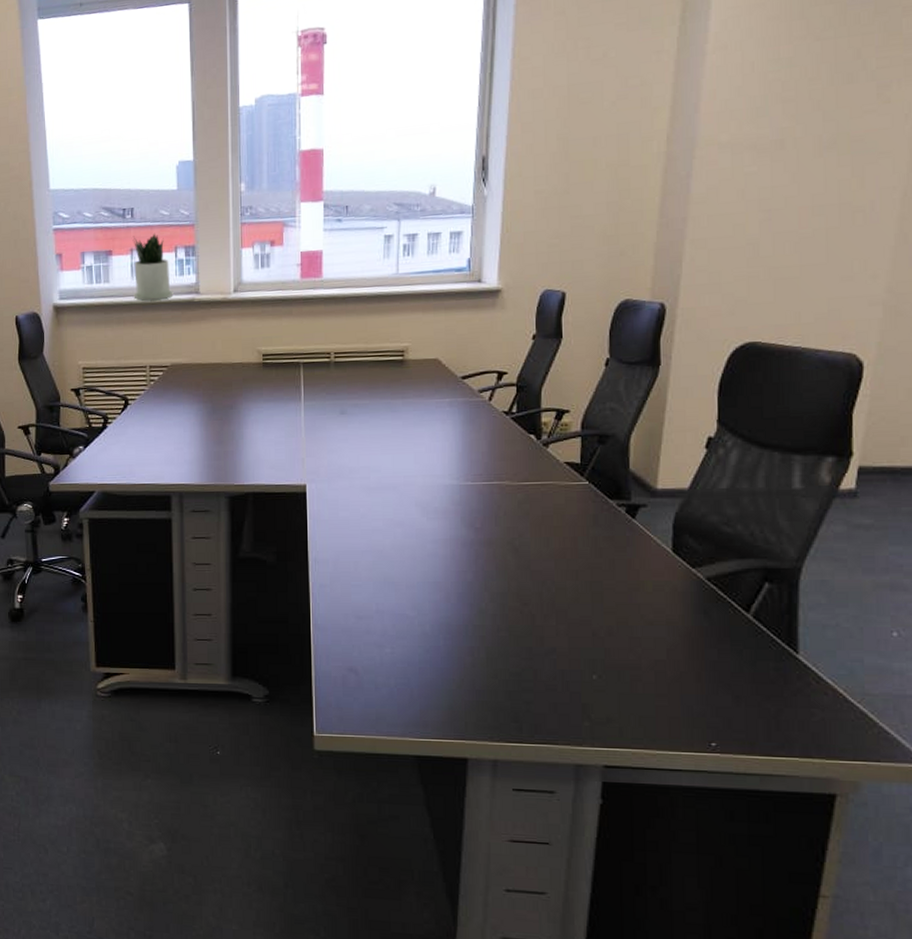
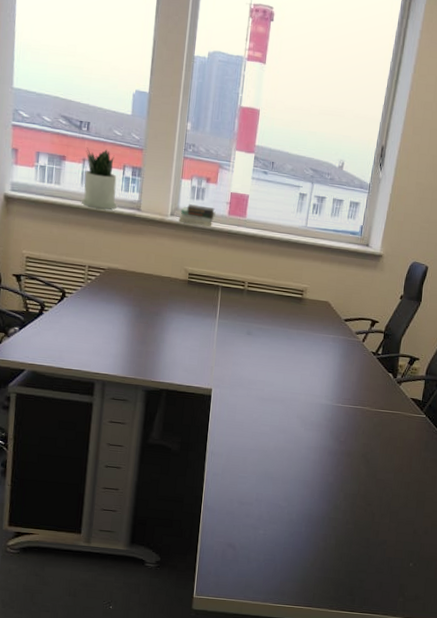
books: none [243,273,286,297] -> present [178,204,216,226]

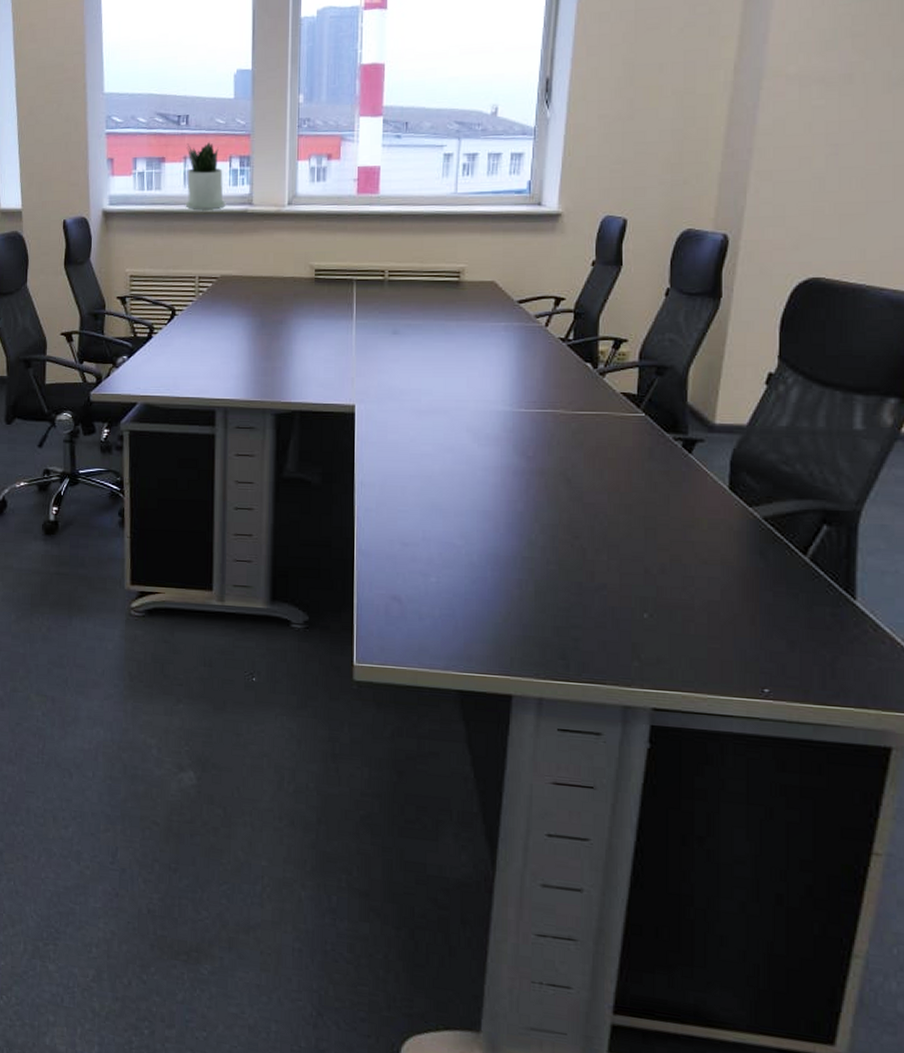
books: present [178,204,216,226] -> none [298,187,341,211]

